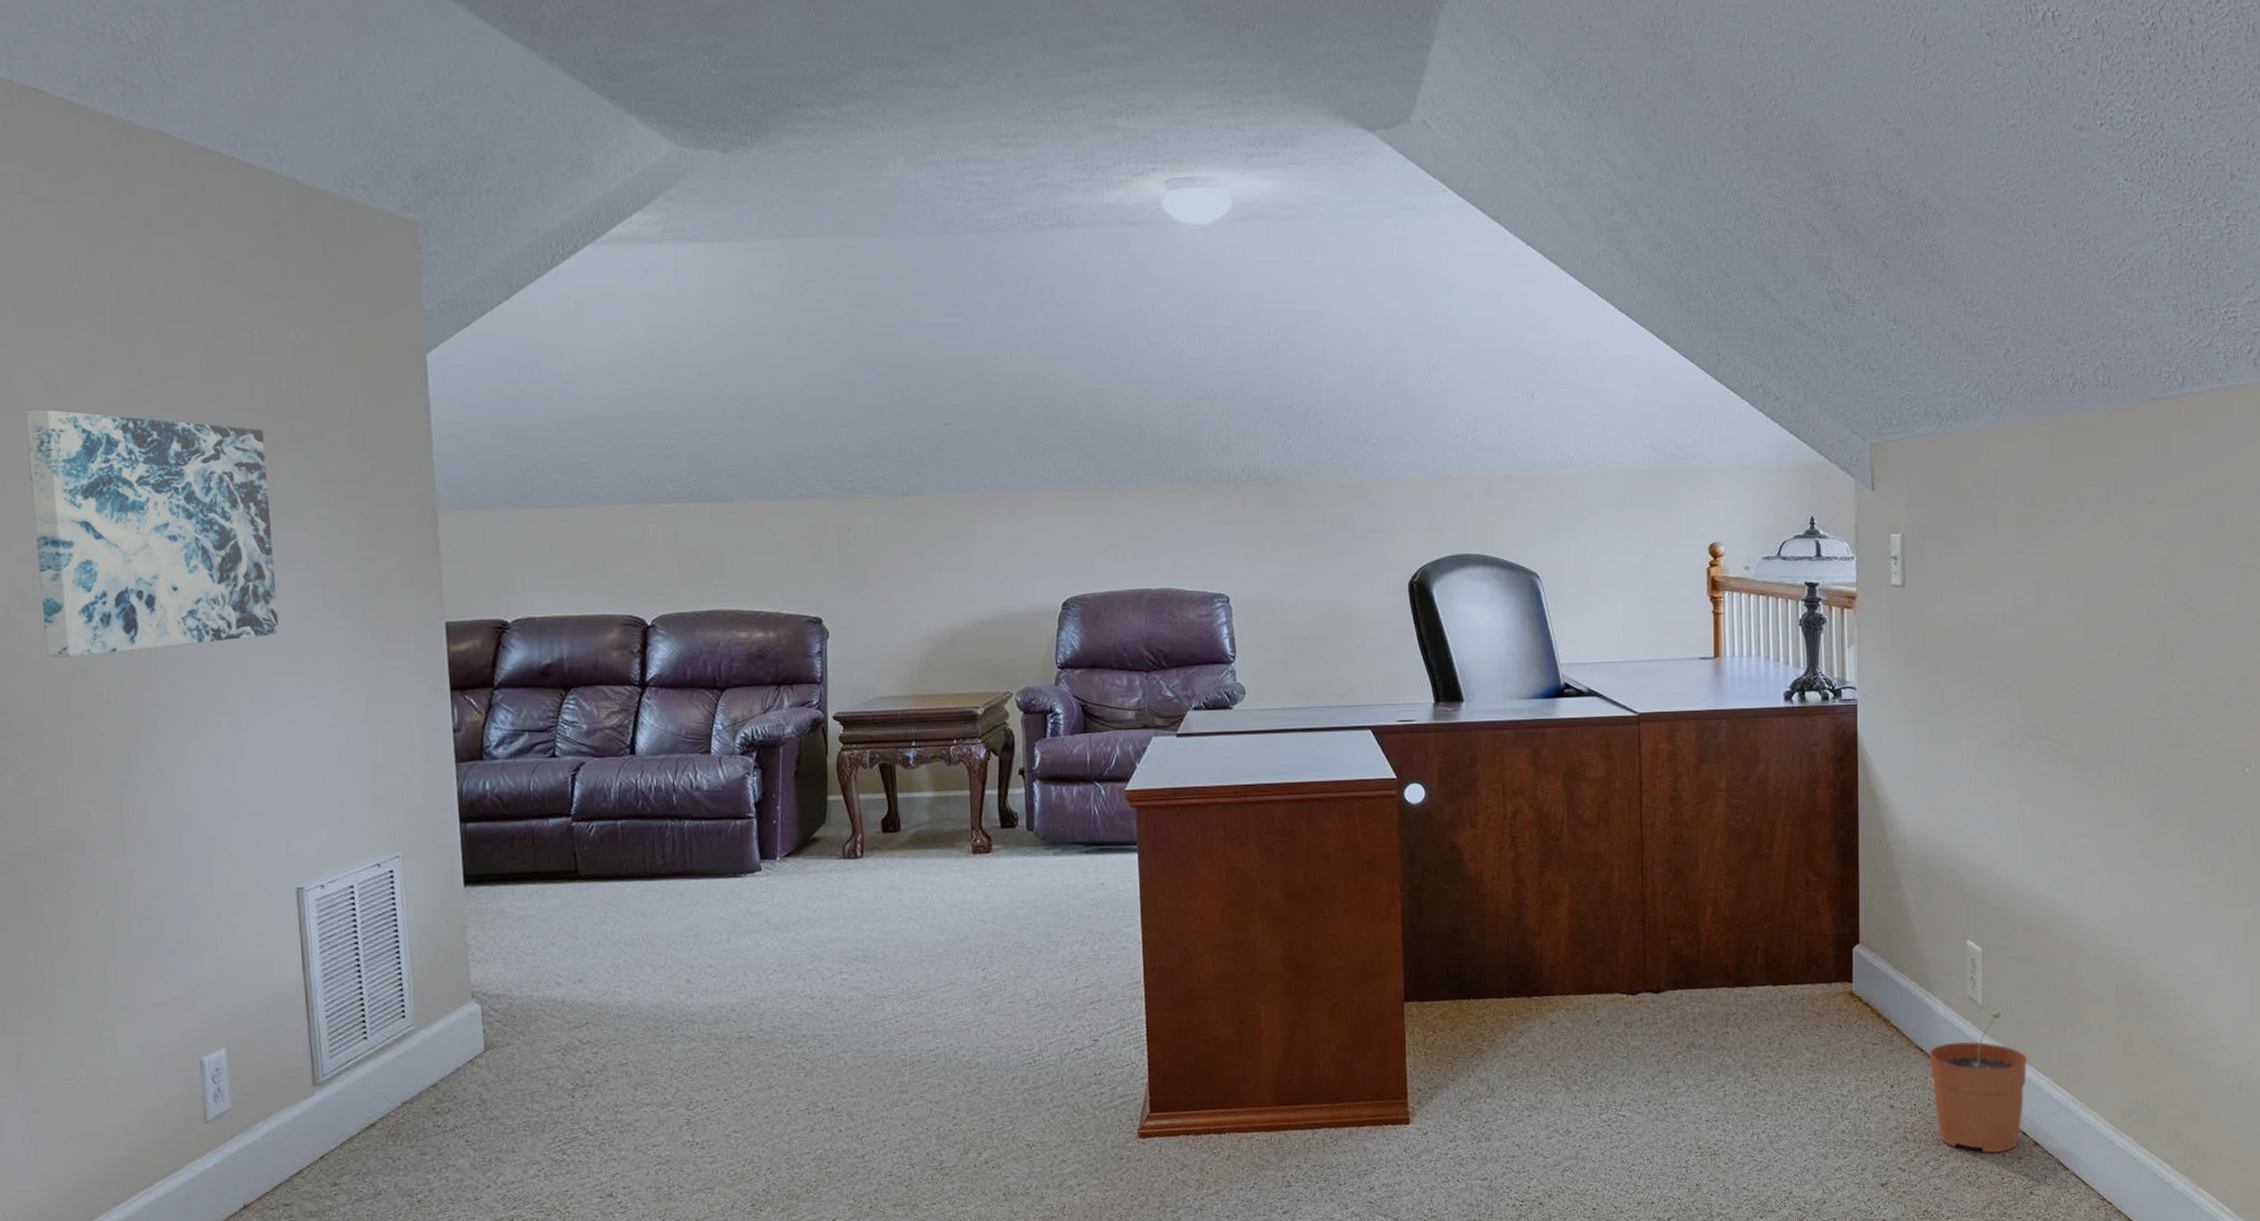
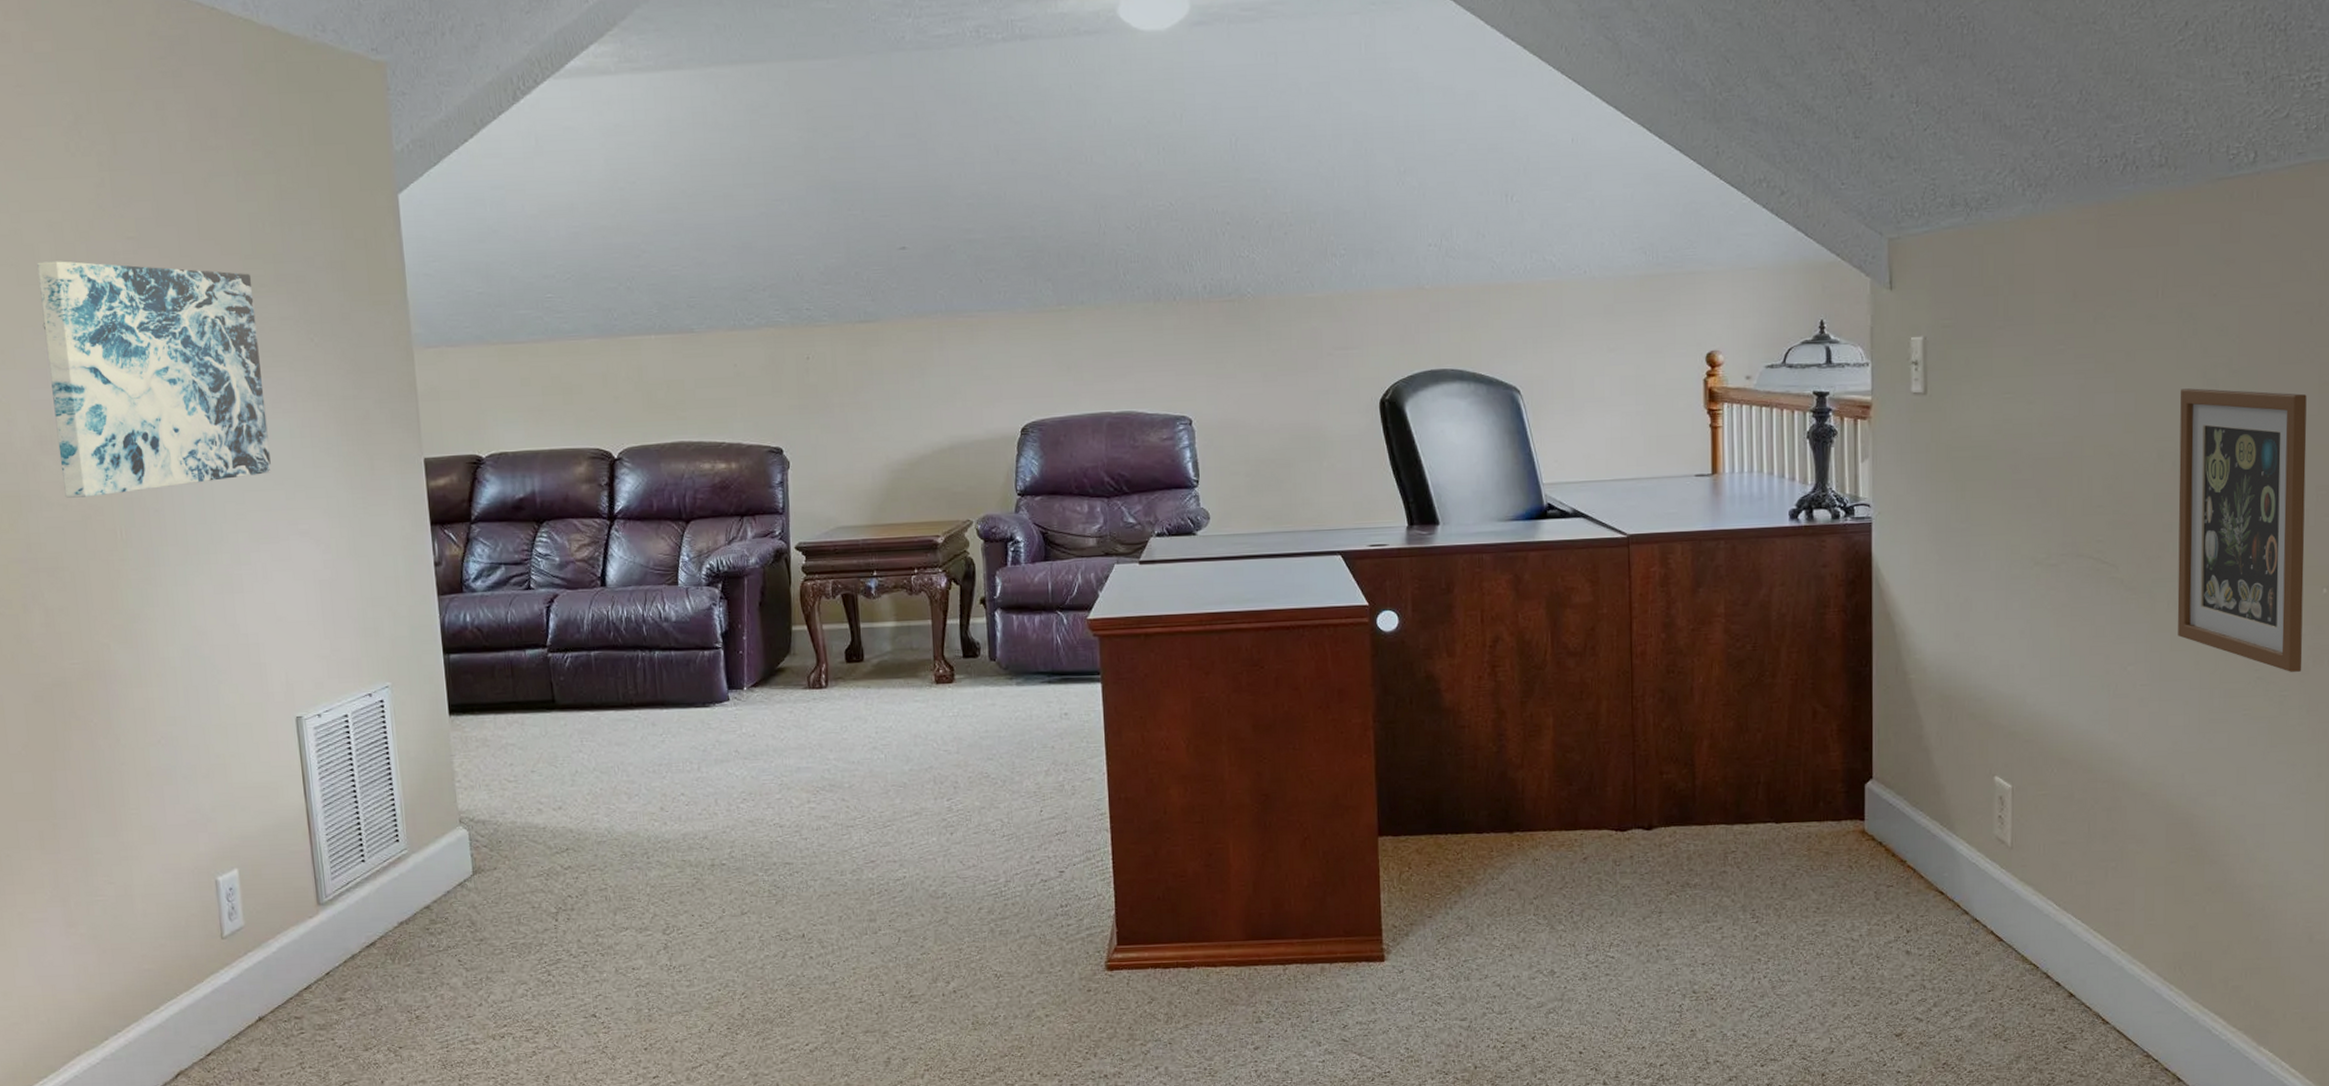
plant pot: present [1930,1012,2028,1154] -> none [1951,854,2063,1005]
picture frame: none [2122,586,2230,844] -> present [2177,388,2307,672]

